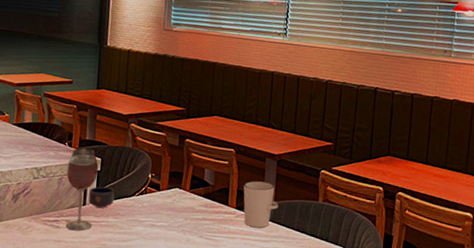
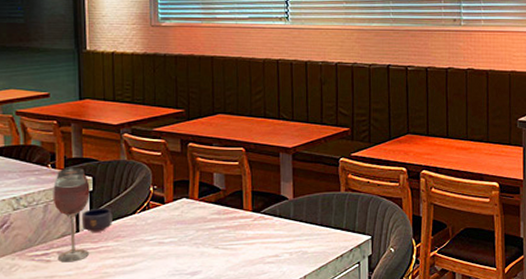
cup: present [243,181,279,228] -> none [257,179,298,229]

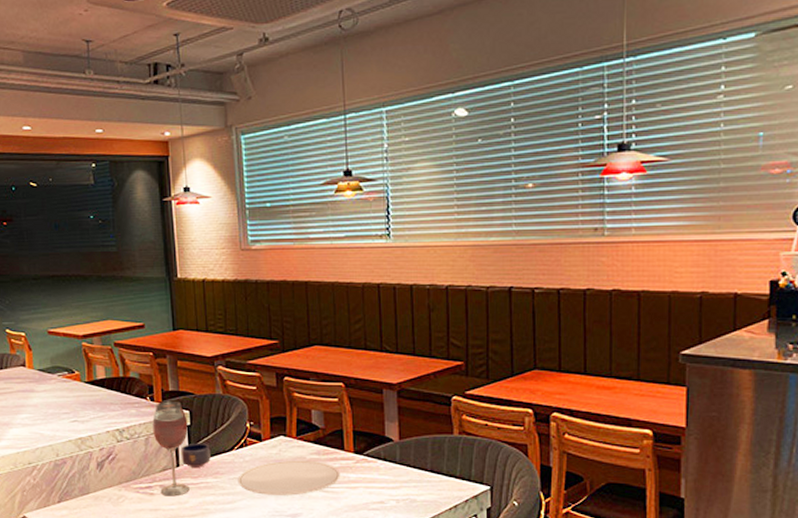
plate: none [139,220,239,255] -> present [237,460,340,496]

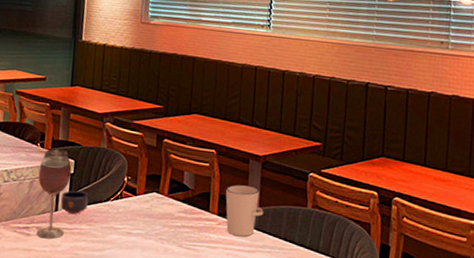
plate: present [237,460,340,496] -> none [109,215,203,250]
cup: none [359,418,405,474] -> present [225,184,264,237]

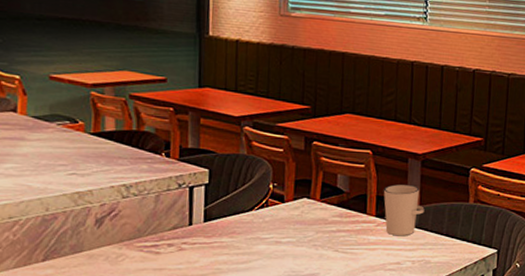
wineglass: present [36,149,72,239] -> none [165,158,206,256]
mug: present [60,190,89,214] -> none [195,201,229,227]

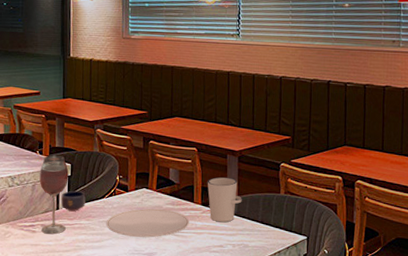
wineglass: none [165,158,206,256] -> present [39,155,69,234]
mug: none [195,201,229,227] -> present [61,190,86,211]
plate: none [255,221,361,256] -> present [106,208,190,238]

